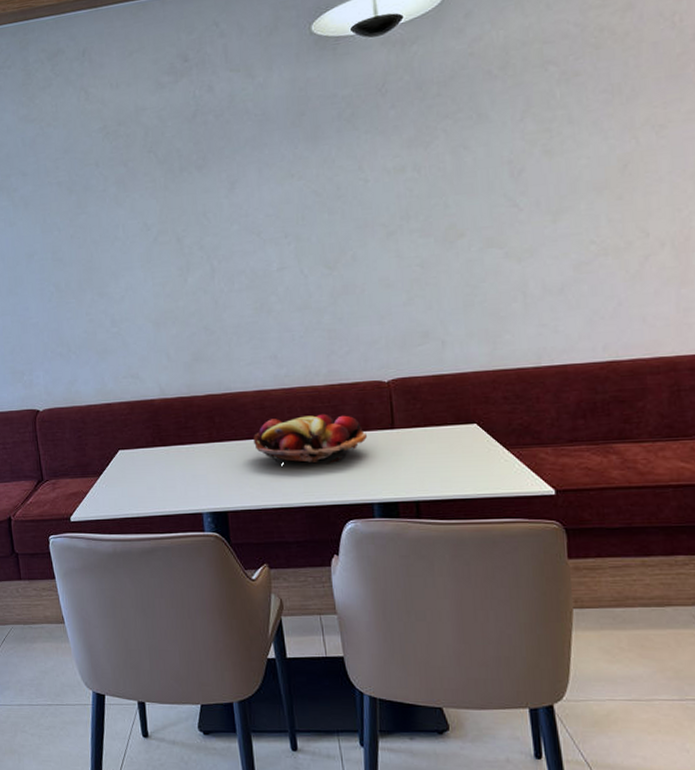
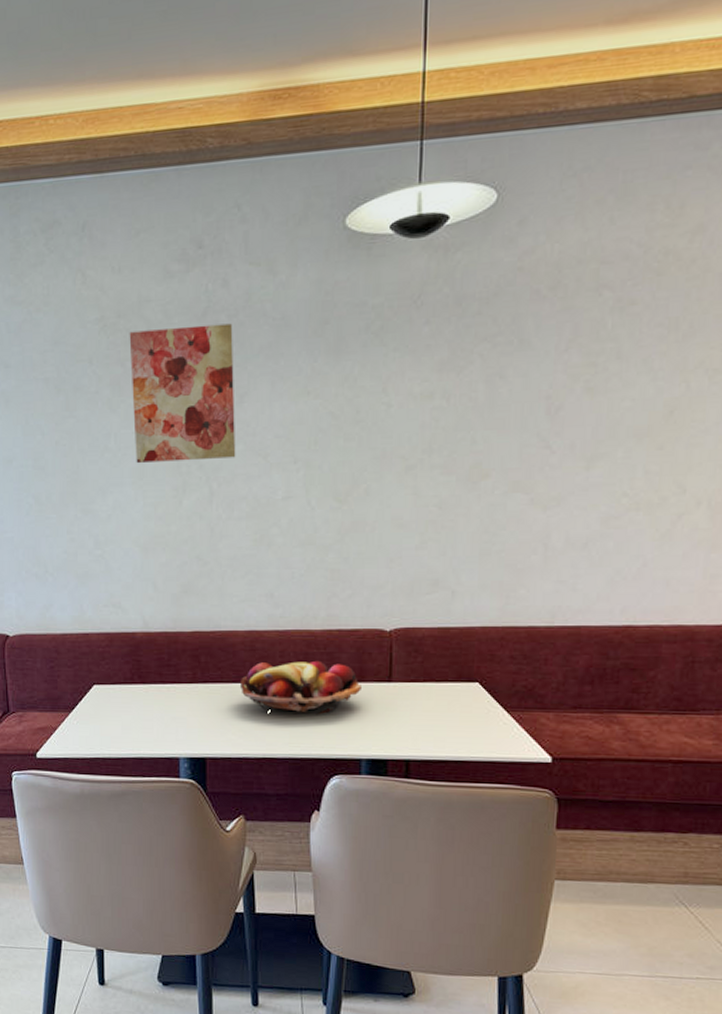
wall art: none [129,122,232,249] -> present [129,323,236,464]

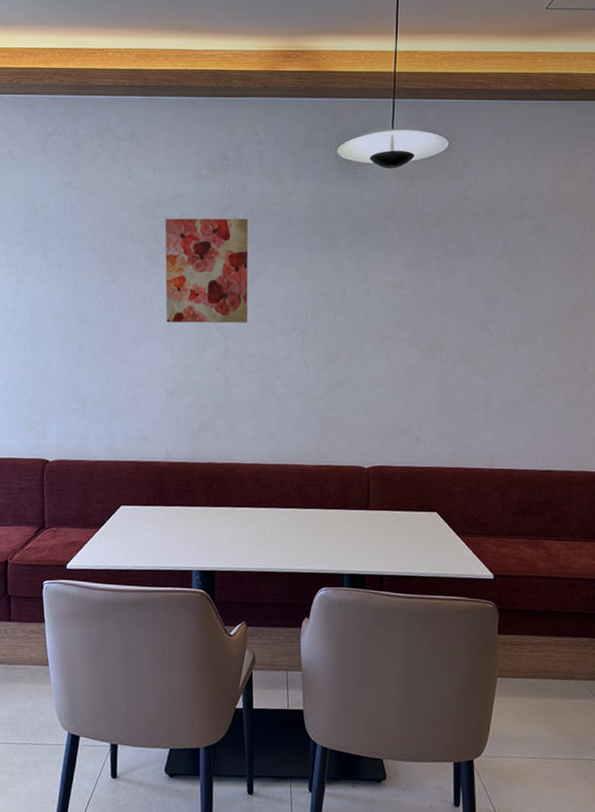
fruit basket: present [241,660,361,715] -> none [246,490,345,536]

